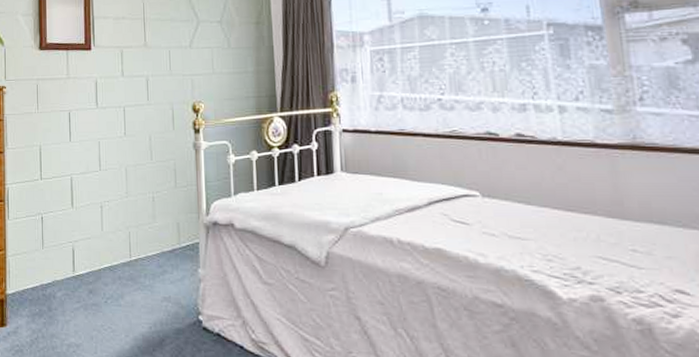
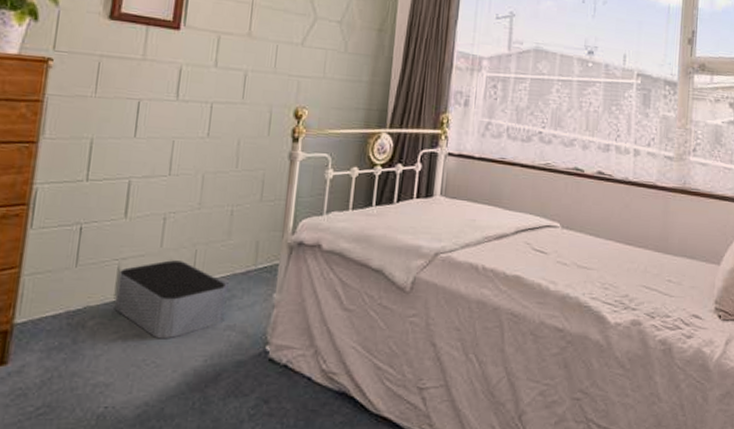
storage bin: none [73,241,159,309] -> present [114,260,227,339]

